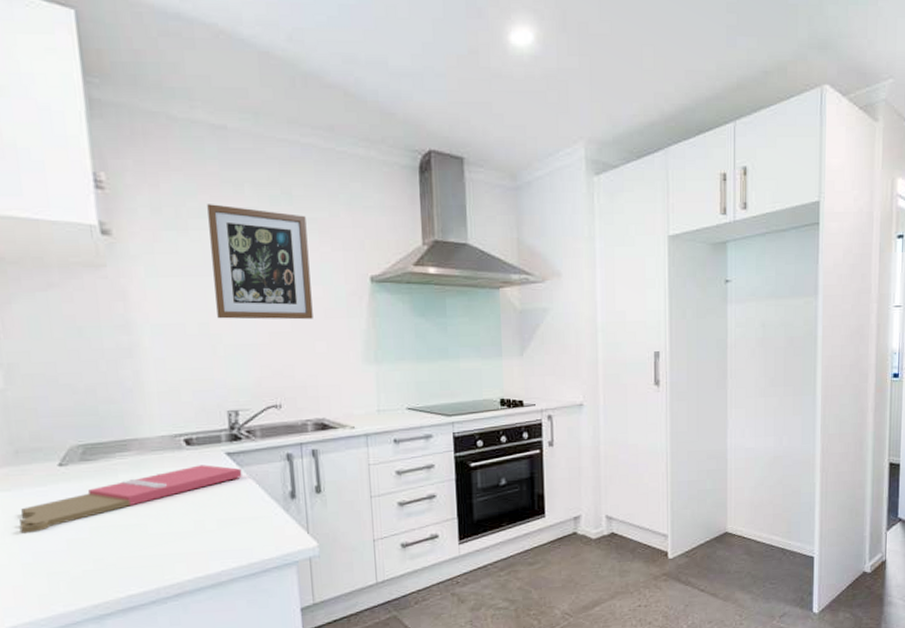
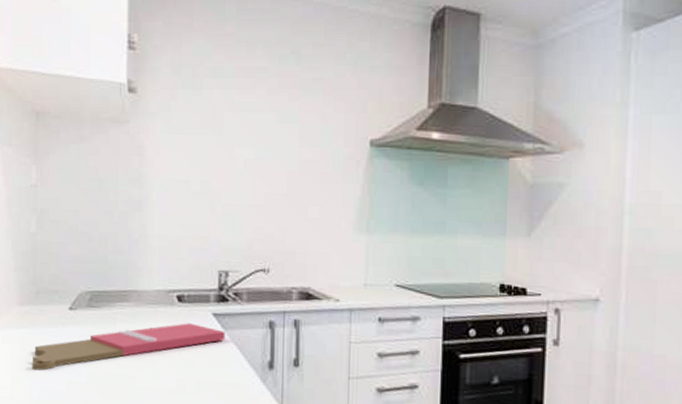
wall art: present [207,204,313,320] -> none [219,64,312,183]

